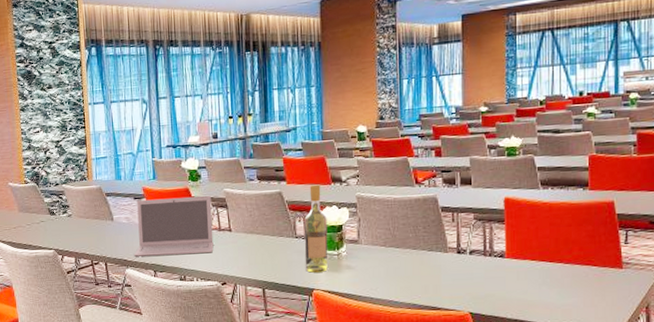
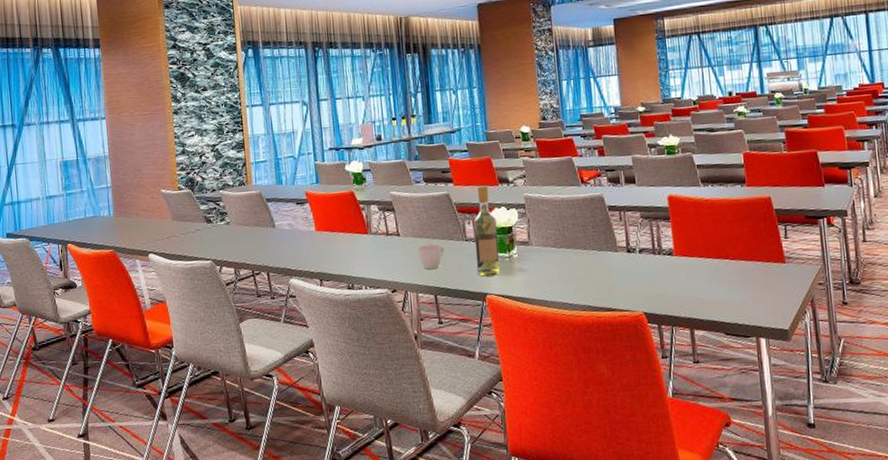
laptop: present [133,196,214,257] -> none [297,199,382,265]
cup: none [249,240,275,265] -> present [418,244,445,270]

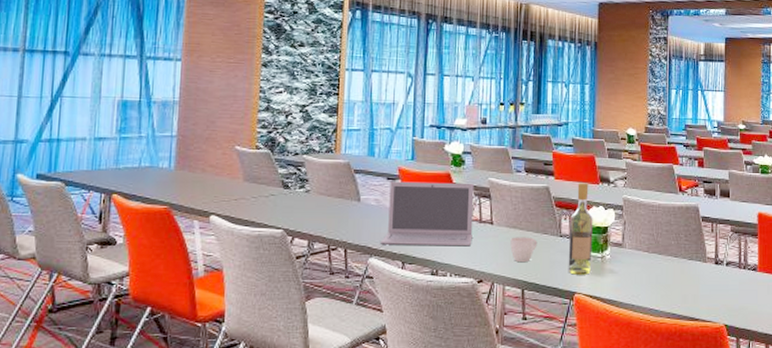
laptop: none [297,199,382,265] -> present [379,181,474,247]

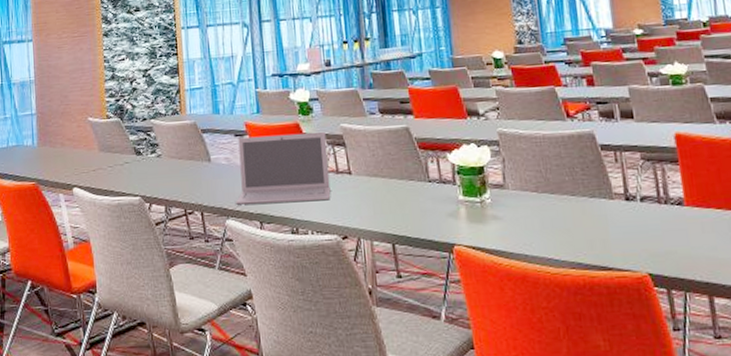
cup: present [510,237,538,263] -> none [372,185,404,214]
bottle: present [568,183,593,275] -> none [437,118,470,224]

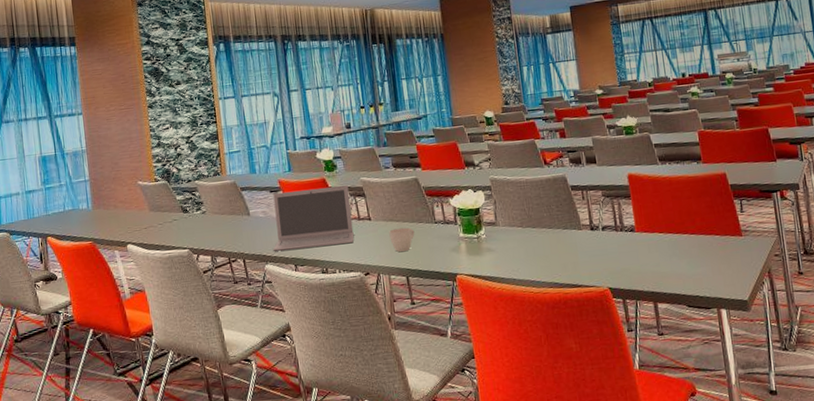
cup: none [372,185,404,214] -> present [389,227,415,252]

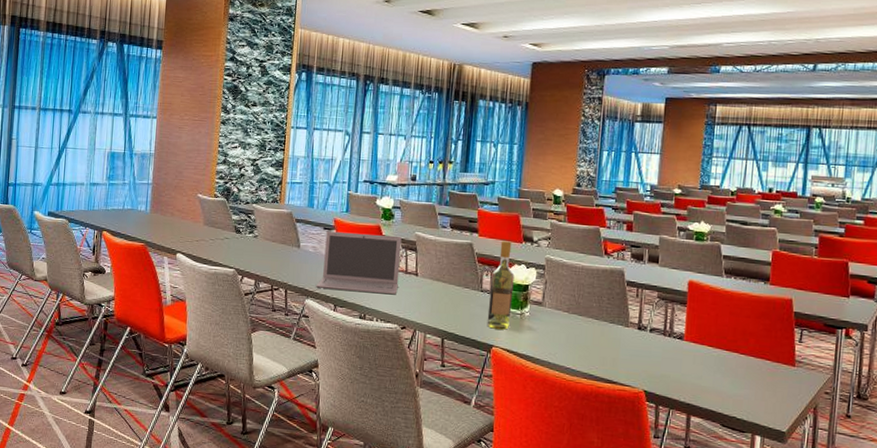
cup: present [389,227,415,252] -> none [433,289,459,314]
bottle: none [442,169,469,258] -> present [487,241,515,330]

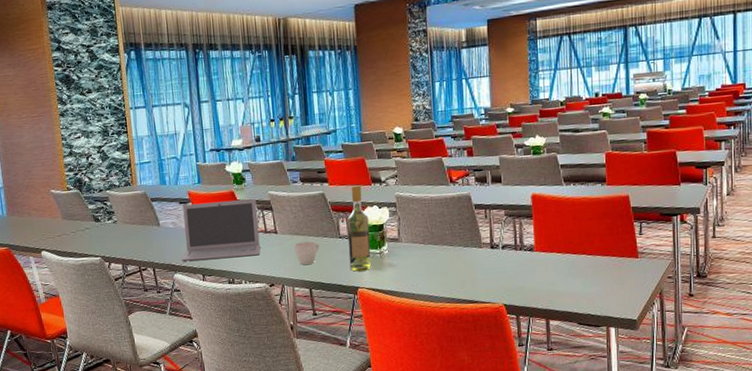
cup: none [433,289,459,314] -> present [294,241,320,265]

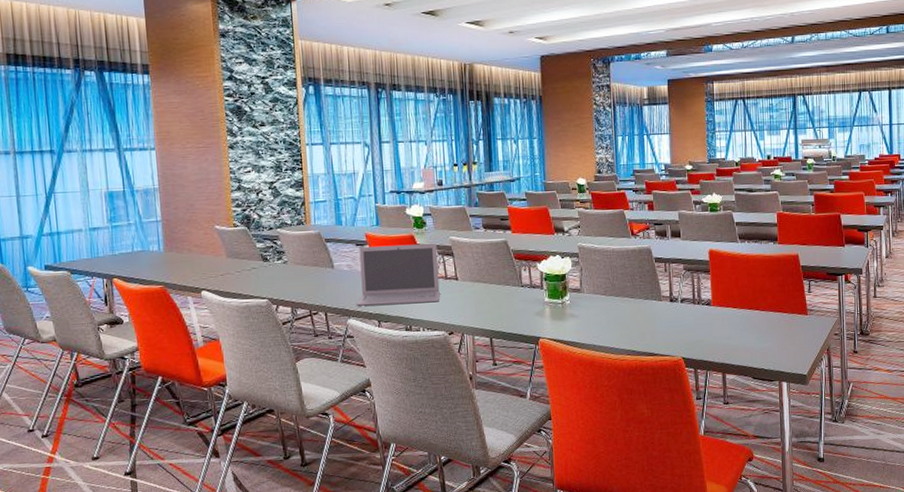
cup: present [294,241,320,265] -> none [475,289,501,314]
bottle: present [347,185,371,272] -> none [529,234,553,321]

